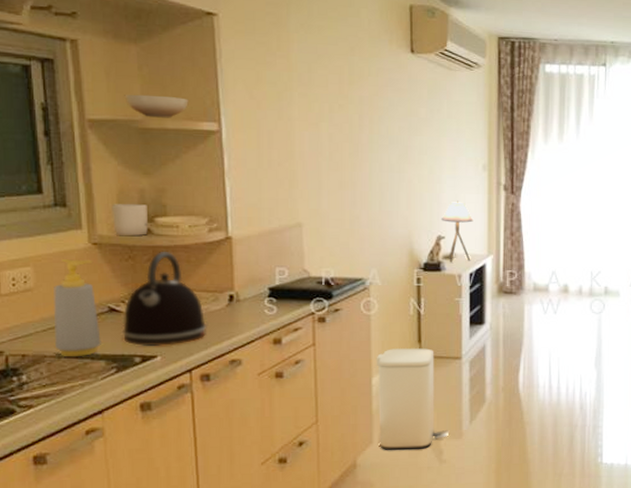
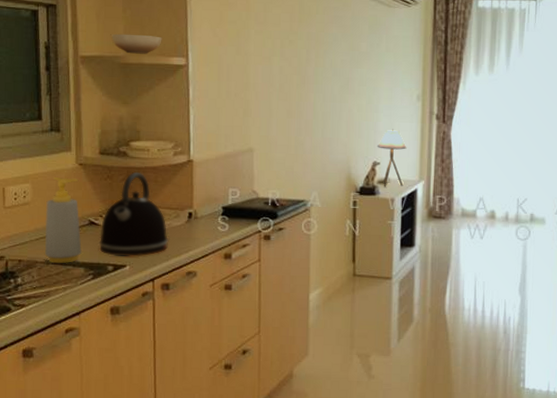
mug: present [112,203,148,236] -> none [95,129,125,158]
pedal bin: present [376,348,450,450] -> none [313,267,379,364]

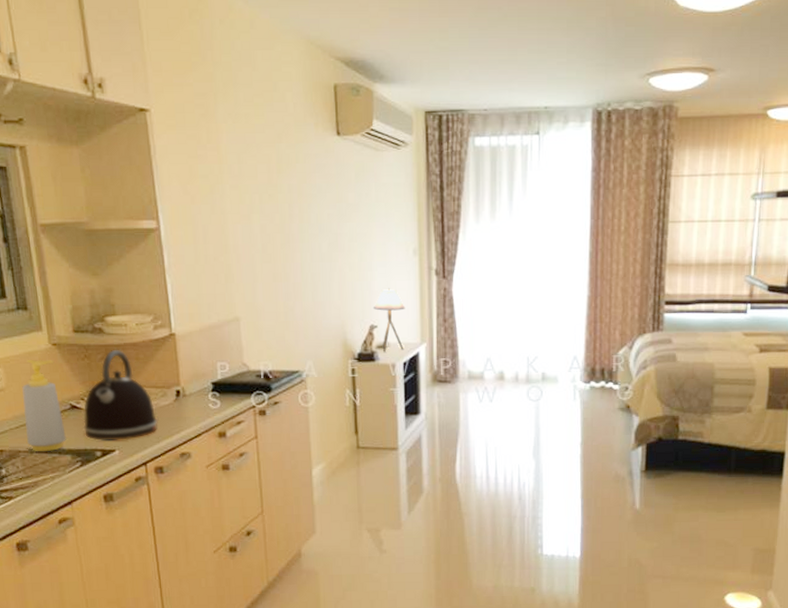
bowl: present [110,33,162,54] -> none [70,196,129,219]

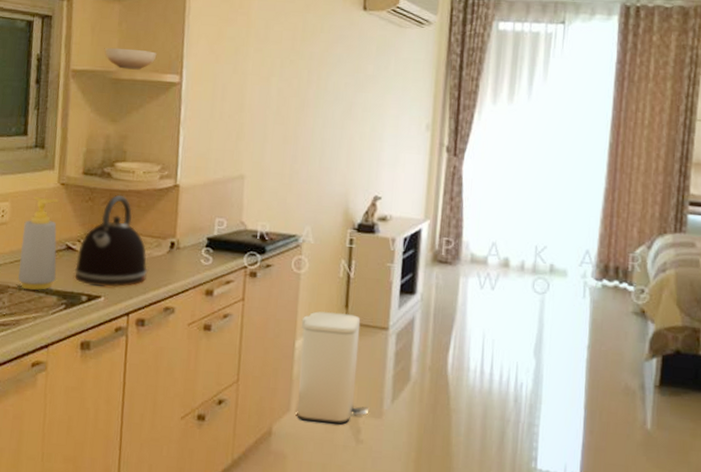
bowl: none [70,196,129,219] -> present [104,47,157,70]
pedal bin: none [315,439,389,540] -> present [297,311,370,425]
table lamp: present [373,288,406,352] -> none [379,160,412,226]

